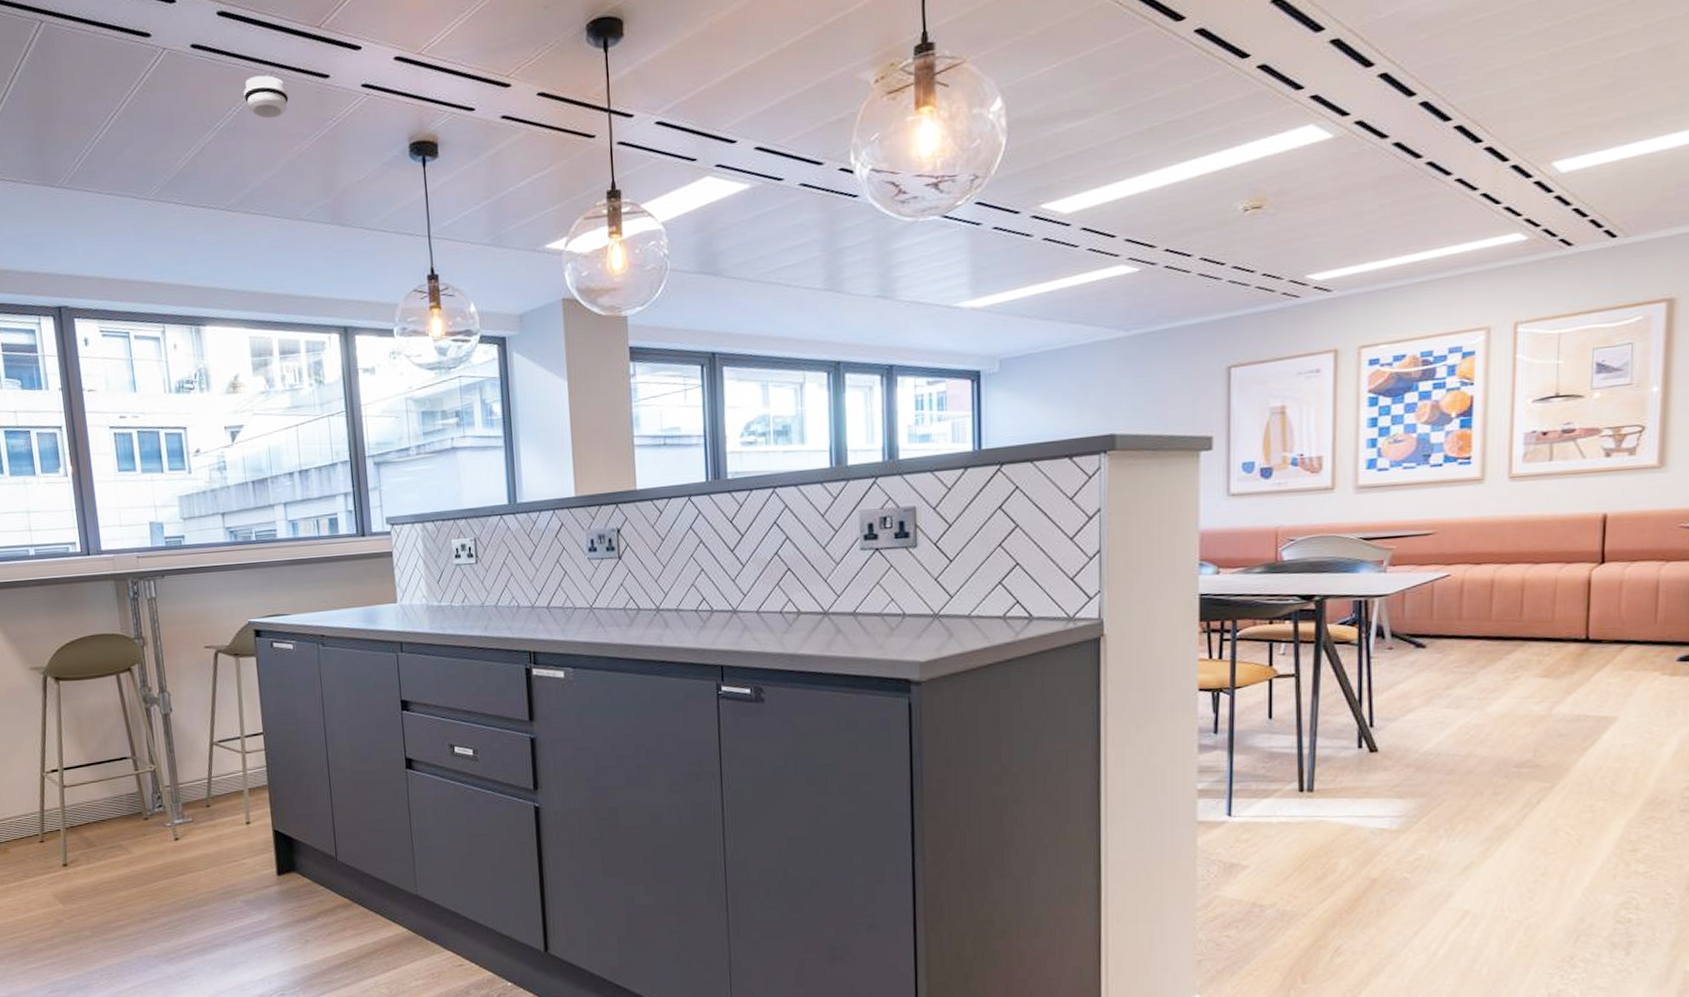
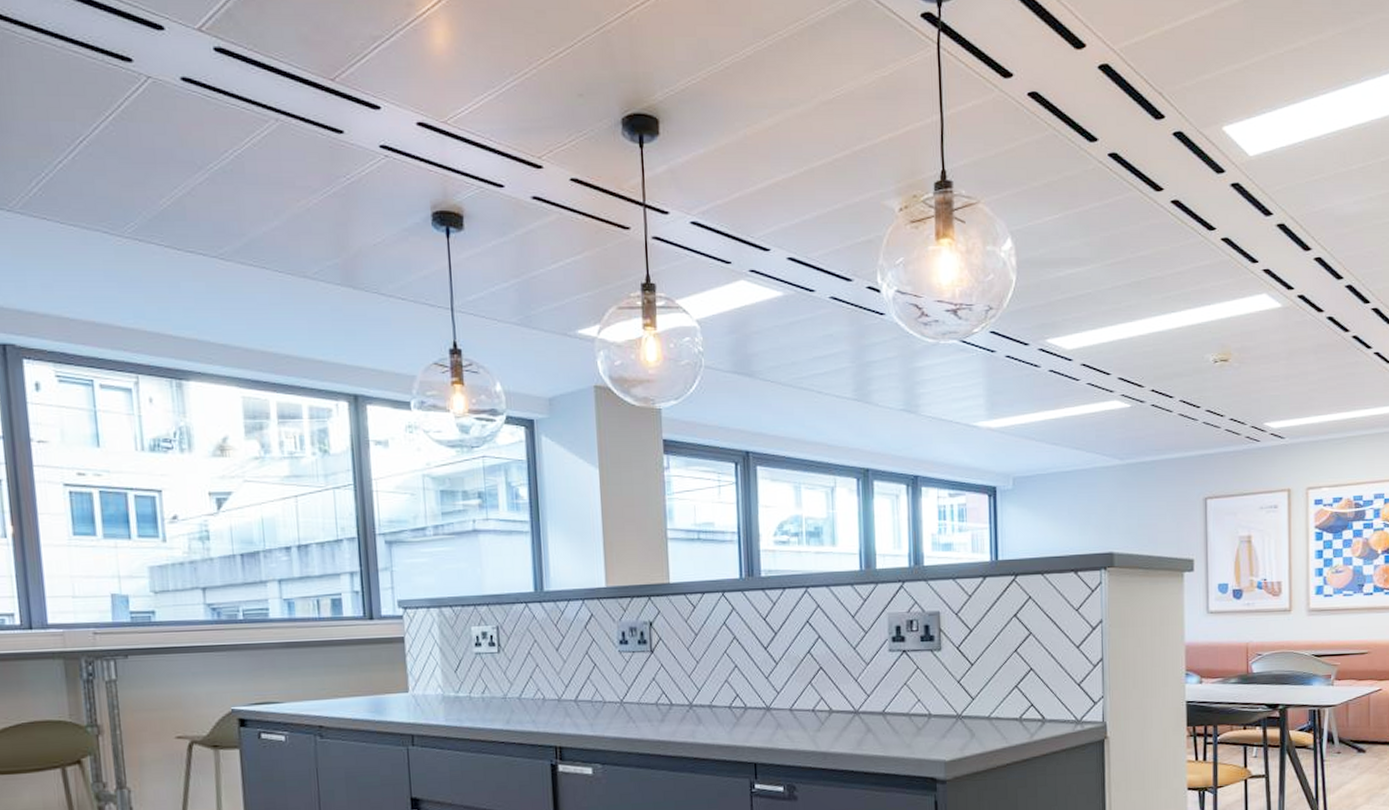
smoke detector: present [243,75,289,119] -> none [242,120,296,167]

